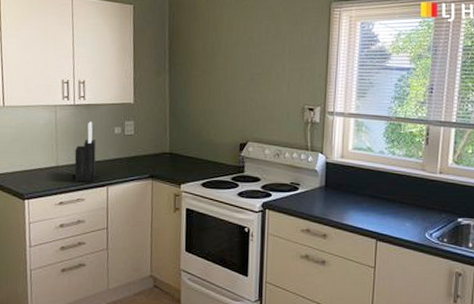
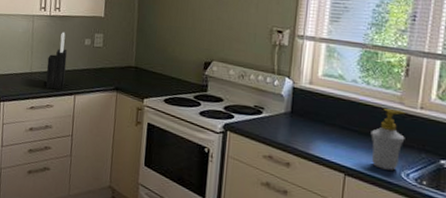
soap bottle: none [398,175,428,232] -> present [371,108,406,171]

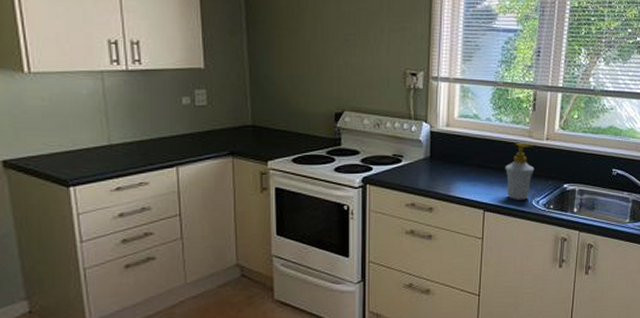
knife block: present [43,32,67,90] -> none [130,90,161,163]

